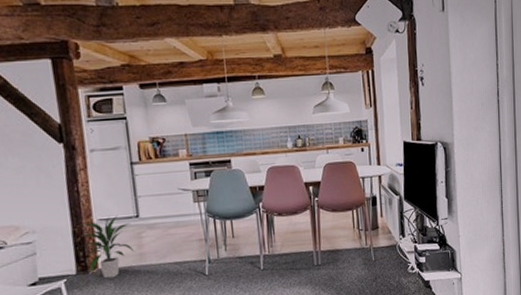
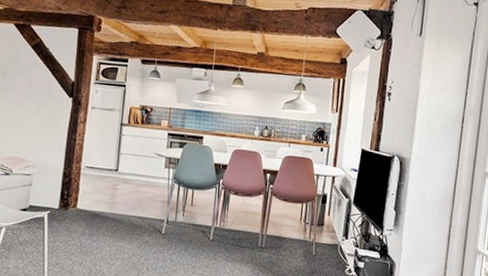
indoor plant: present [80,216,135,279] -> none [68,166,111,219]

